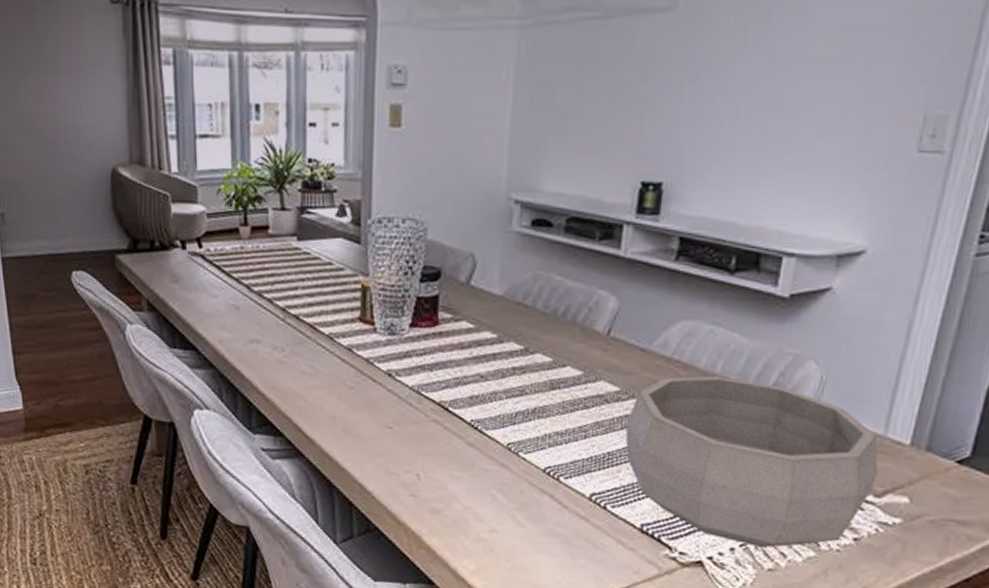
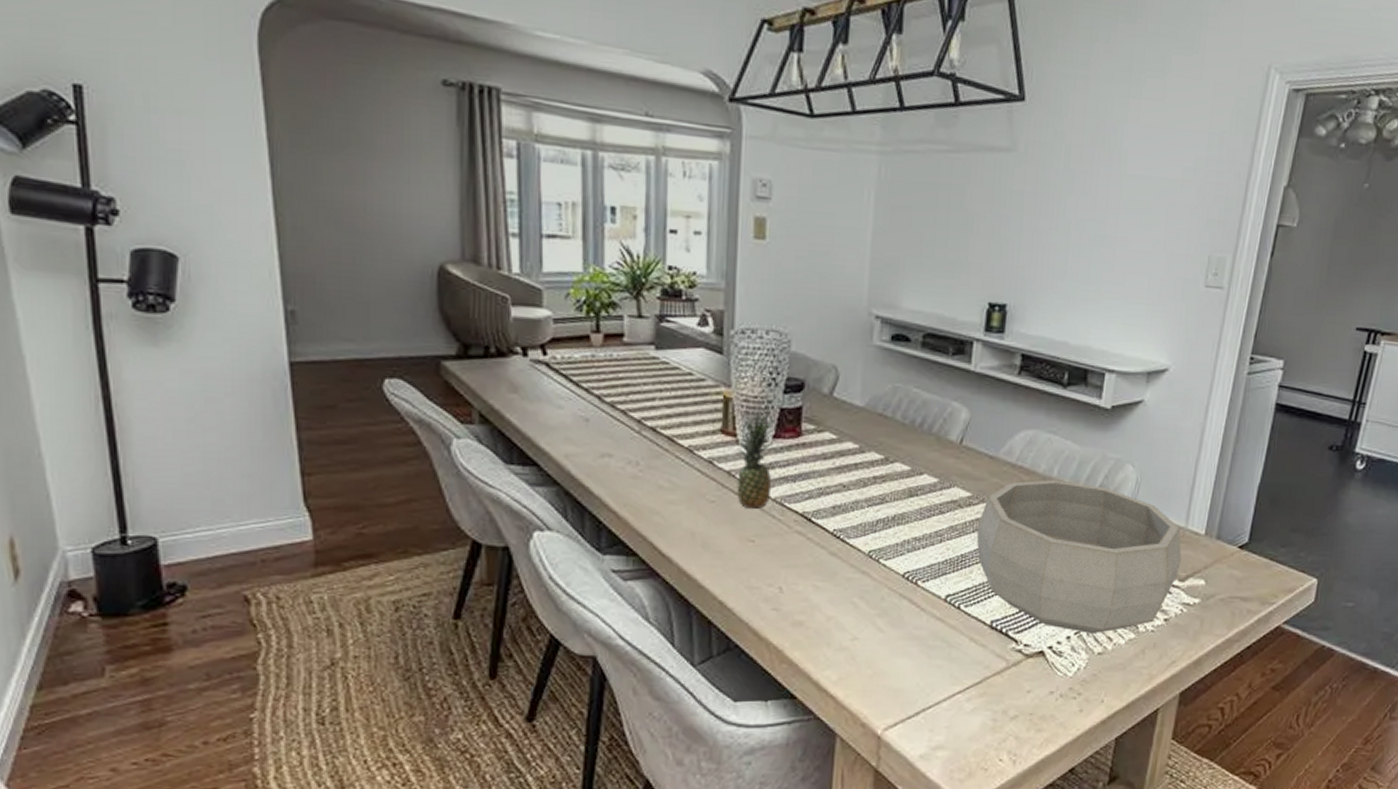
fruit: none [375,302,414,397] -> present [737,413,777,510]

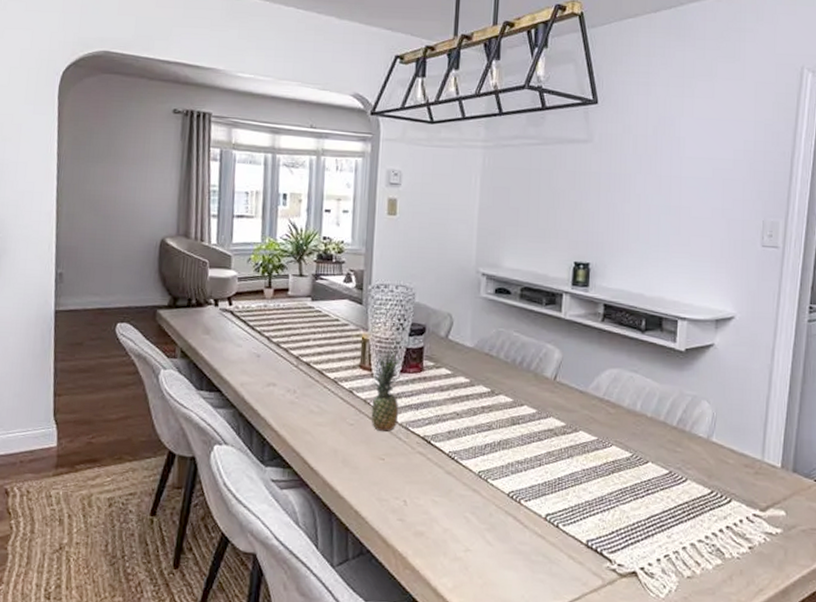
decorative bowl: present [977,479,1182,634] -> none [572,412,760,558]

